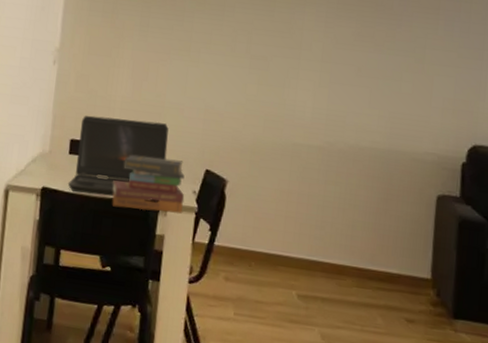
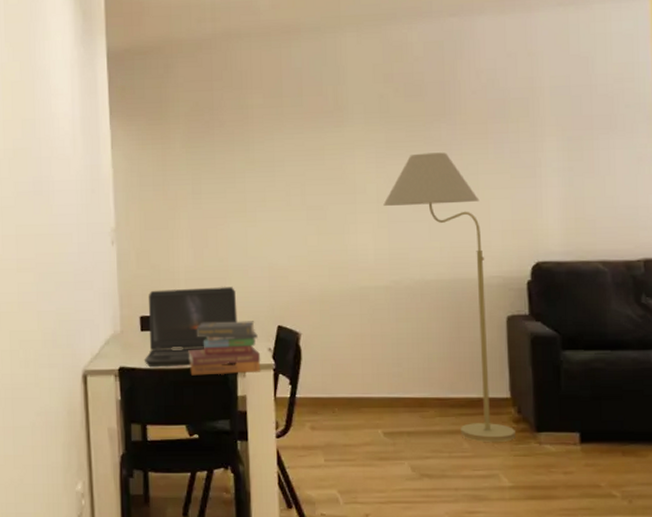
floor lamp: none [327,19,432,324] -> present [383,152,515,442]

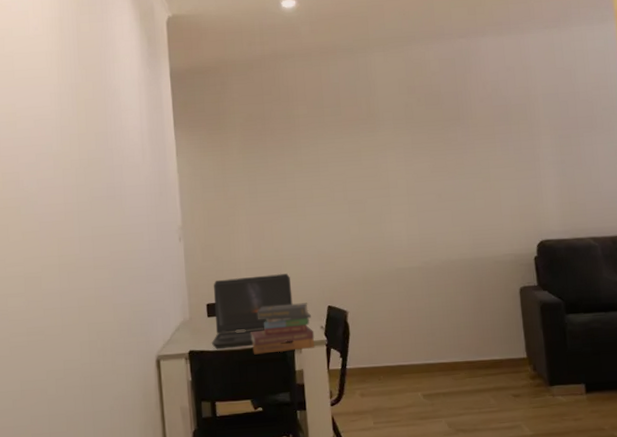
floor lamp: present [383,152,515,442] -> none [412,151,533,398]

